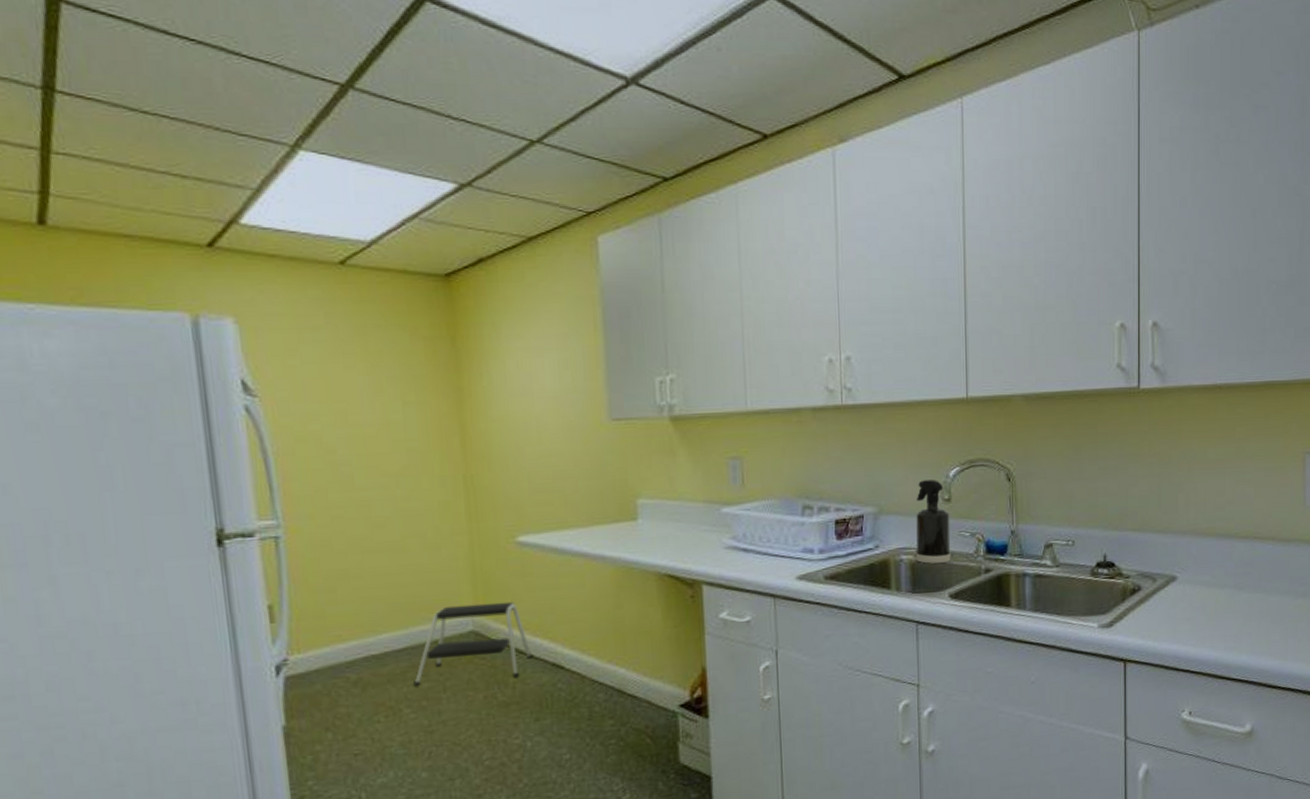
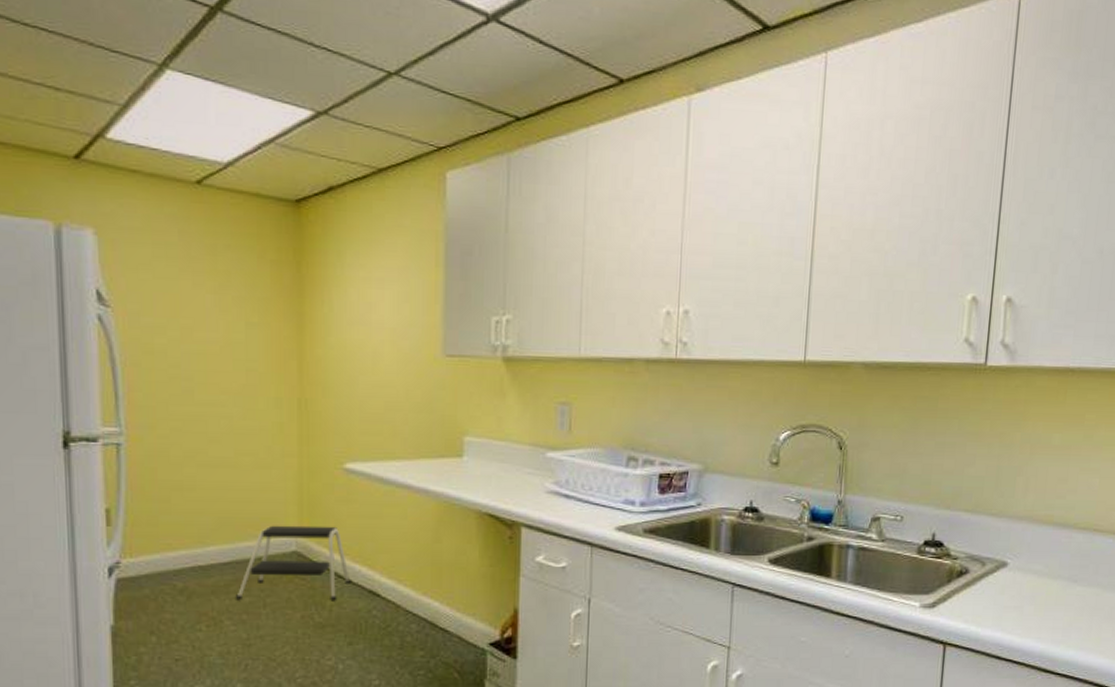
spray bottle: present [916,479,951,564] -> none [738,441,777,527]

